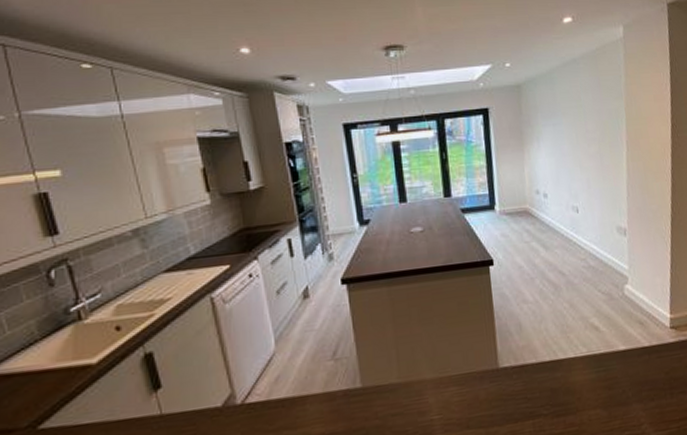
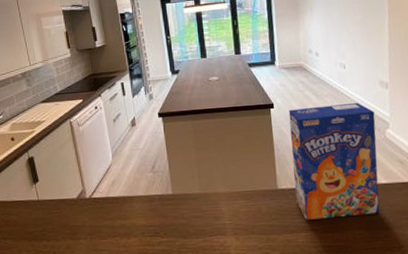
cereal box: none [511,253,618,404] -> present [288,102,380,220]

